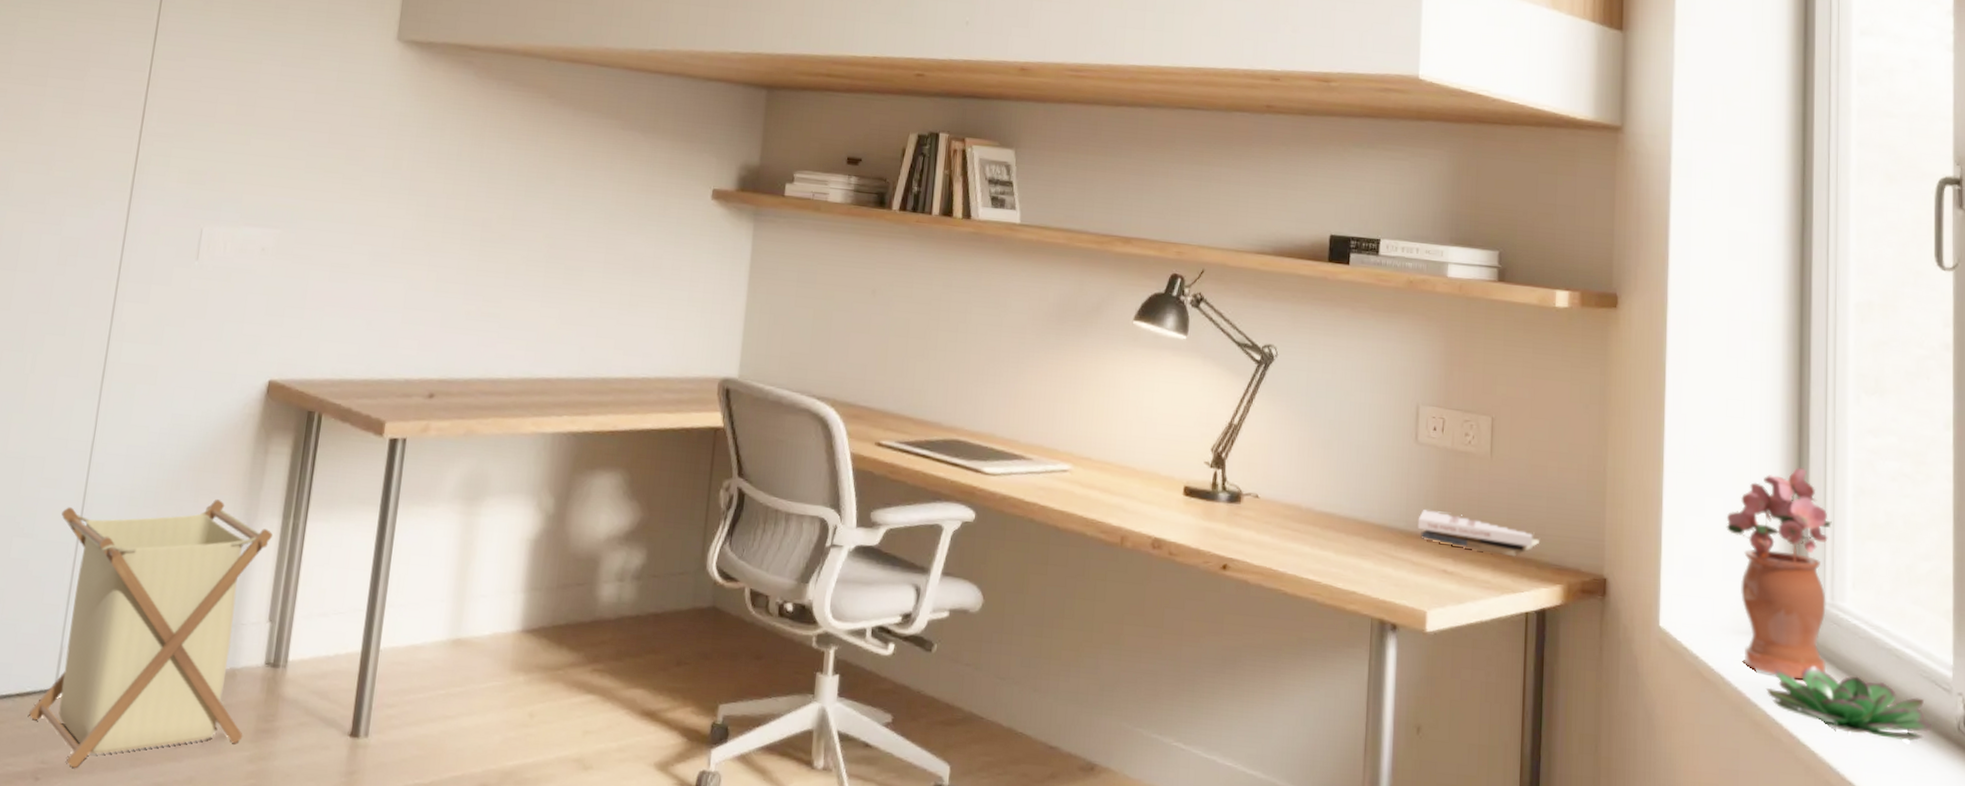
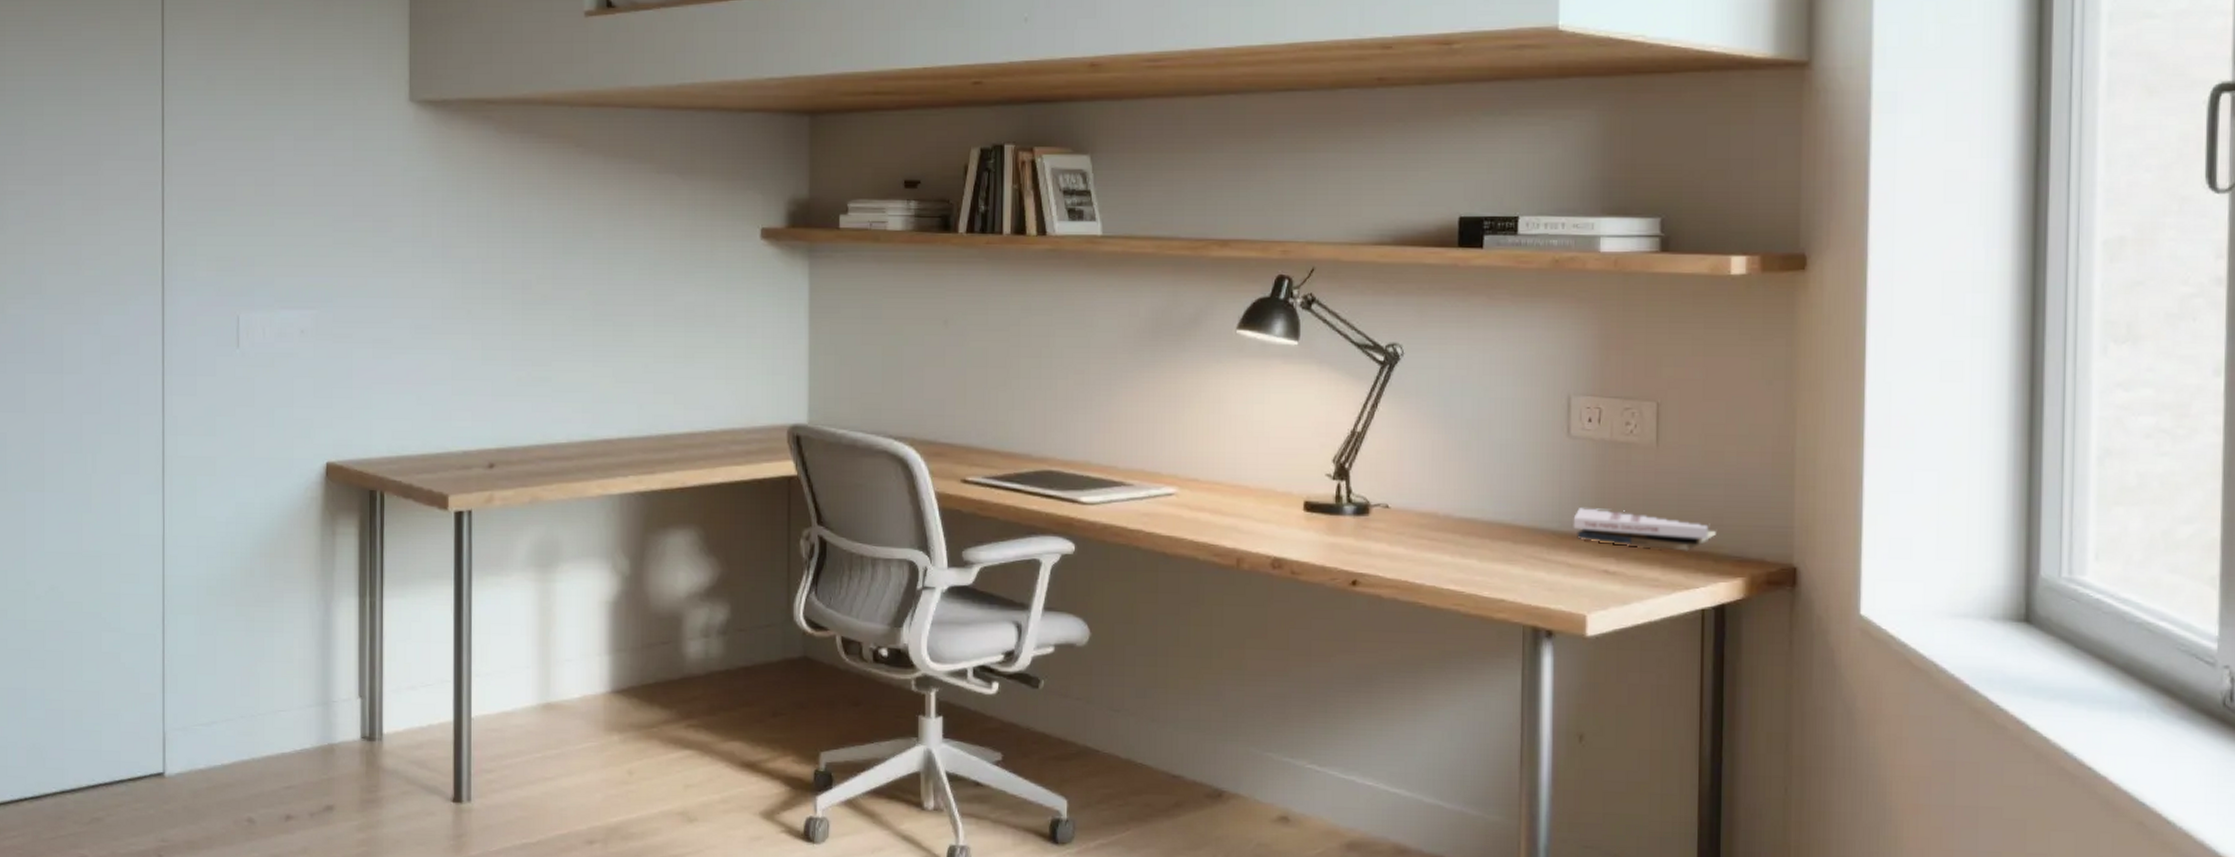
laundry basket: present [28,499,273,768] -> none [142,583,351,844]
potted flower: present [1726,467,1832,680] -> none [1940,431,2071,662]
succulent plant: present [1765,666,1932,741] -> none [1988,647,2191,721]

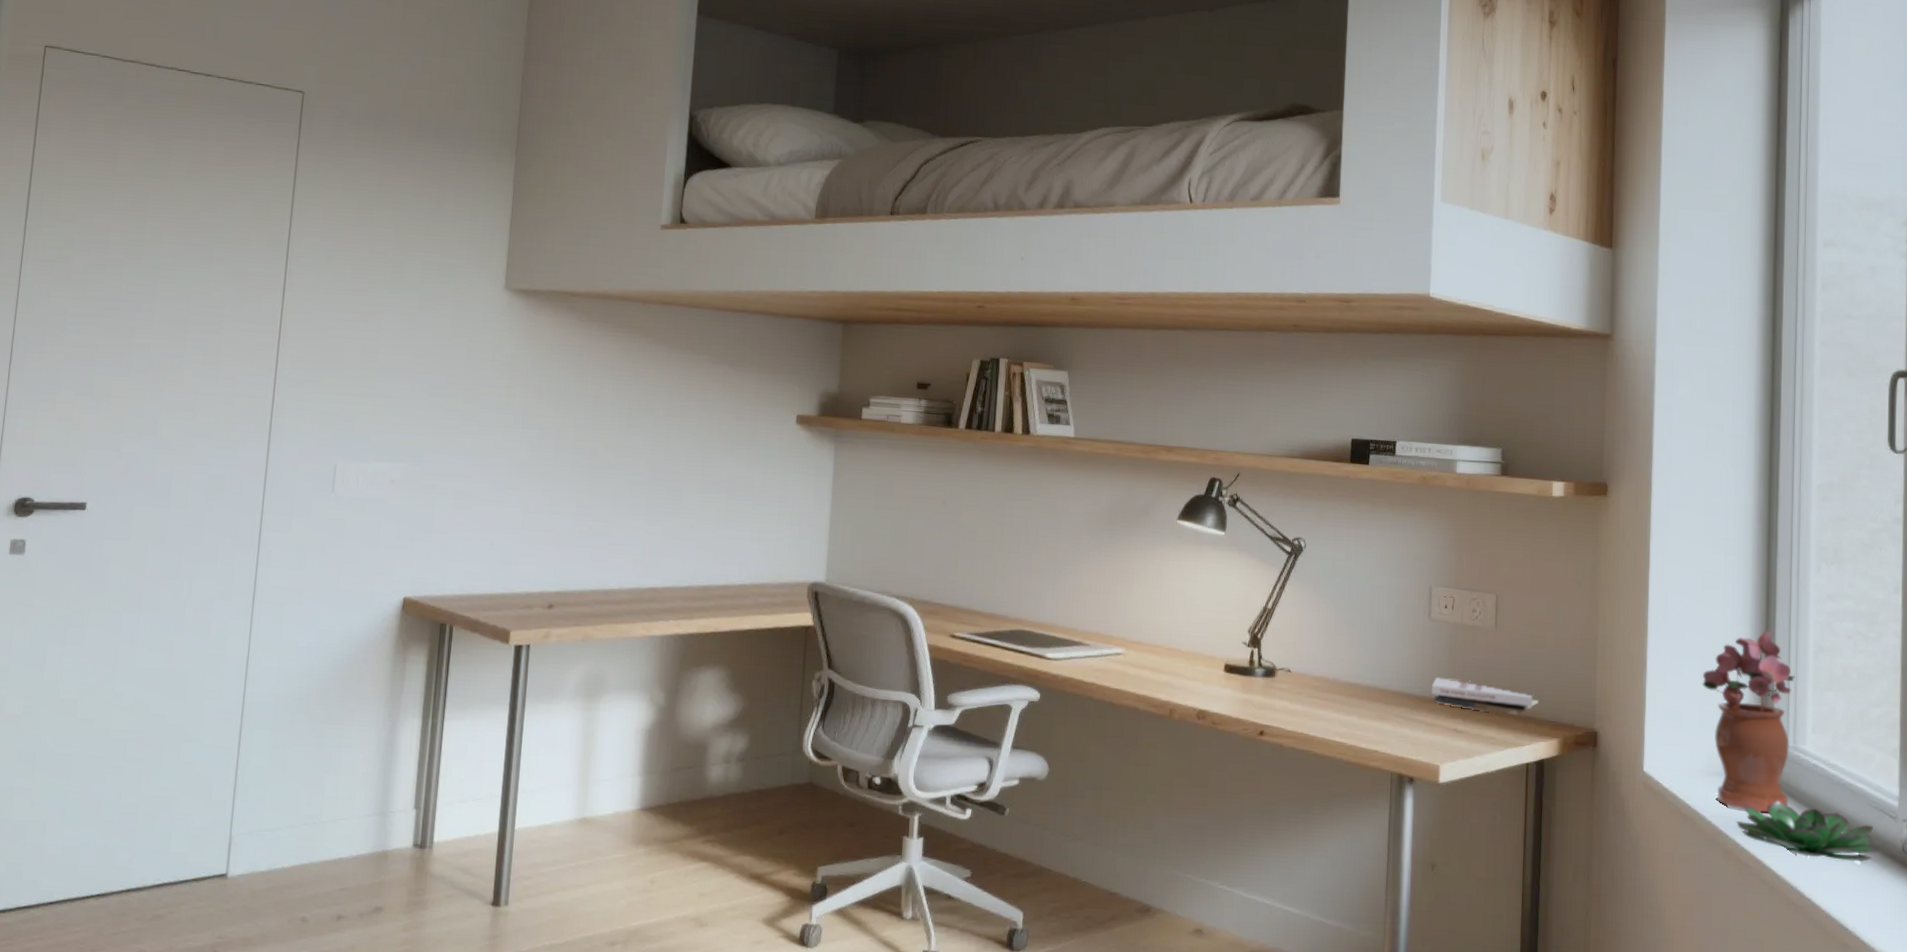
potted flower: none [1940,431,2071,662] -> present [1702,630,1795,813]
succulent plant: none [1988,647,2191,721] -> present [1736,801,1880,862]

